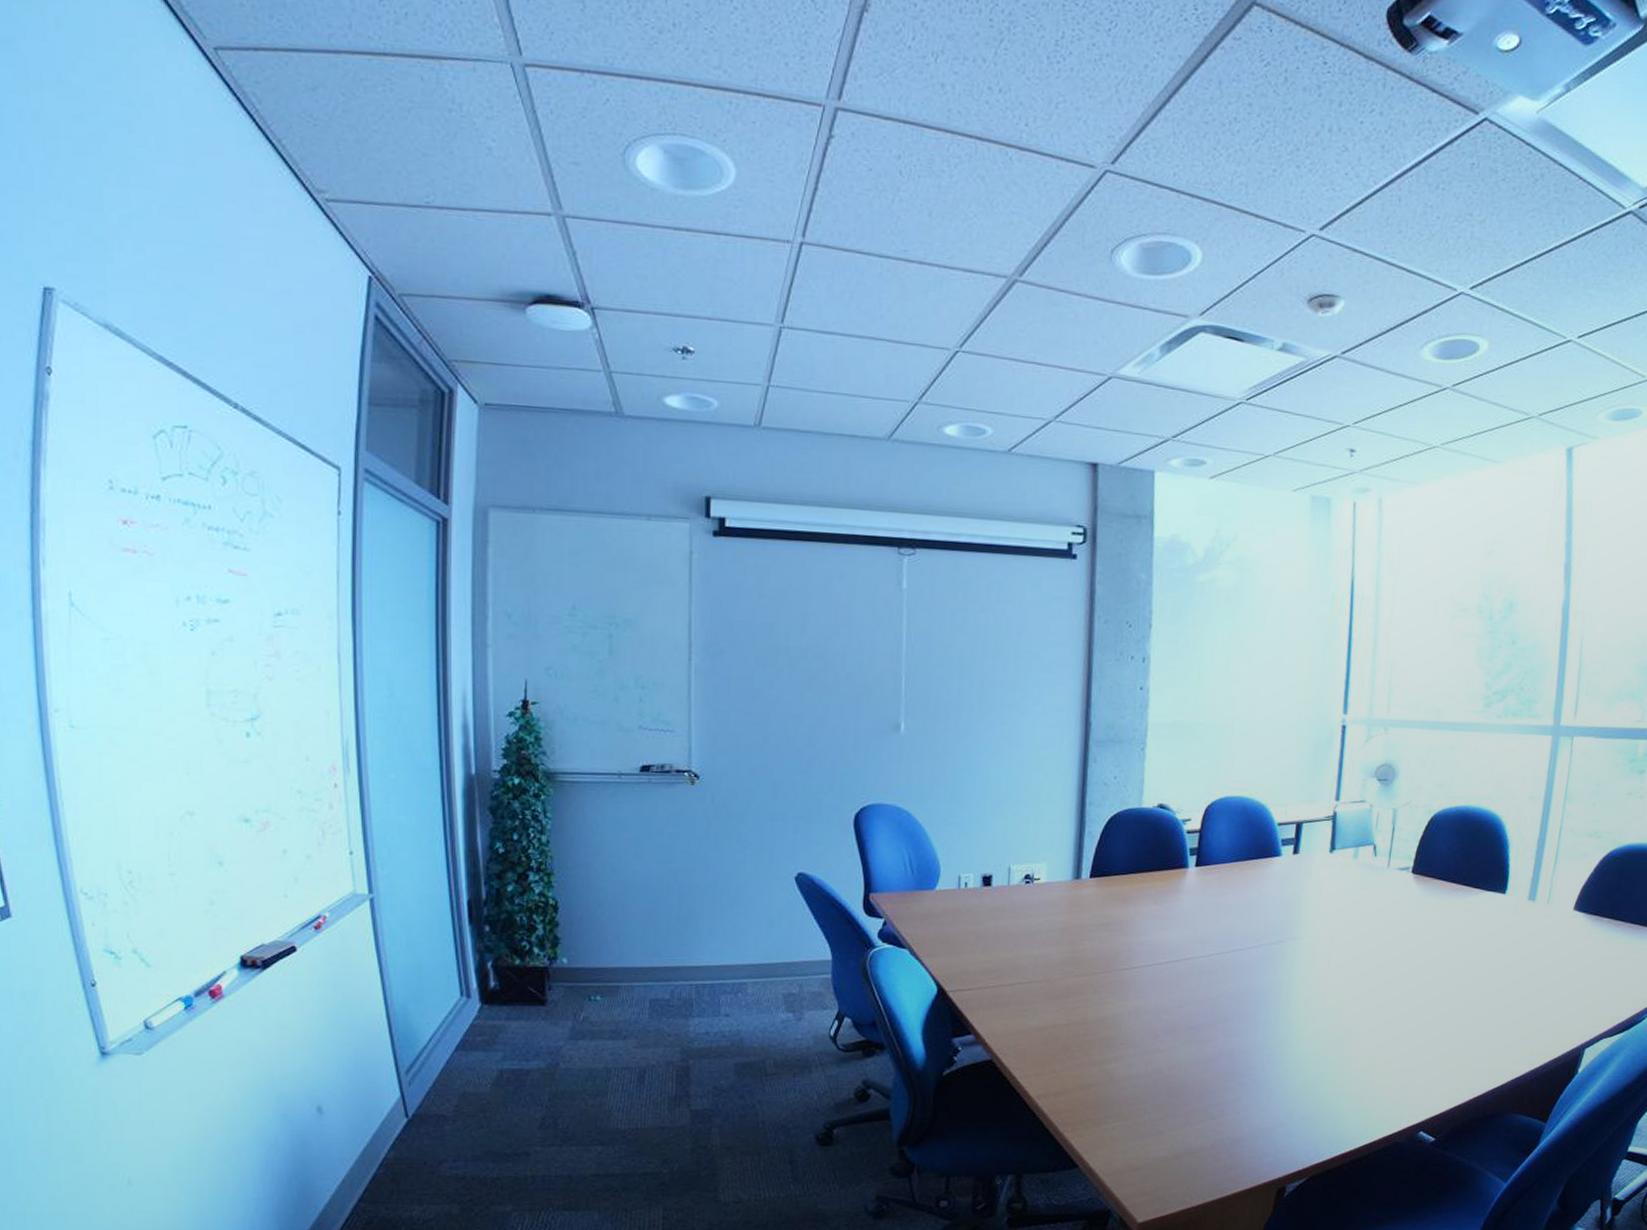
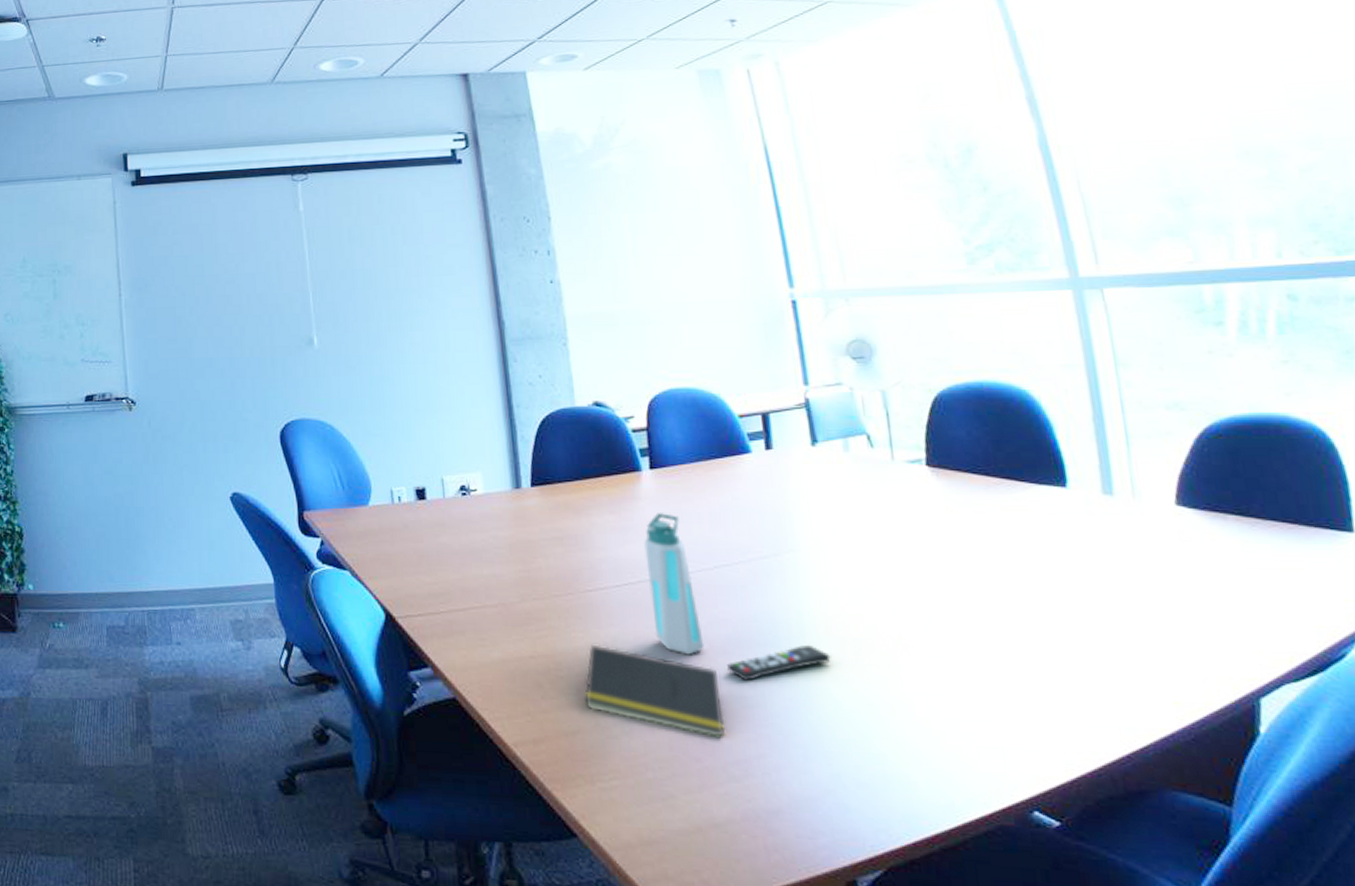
notepad: none [1103,1014,1218,1087] -> present [583,644,726,738]
water bottle: none [1172,904,1212,1022] -> present [644,513,705,655]
remote control: none [1225,1013,1306,1042] -> present [727,644,831,681]

